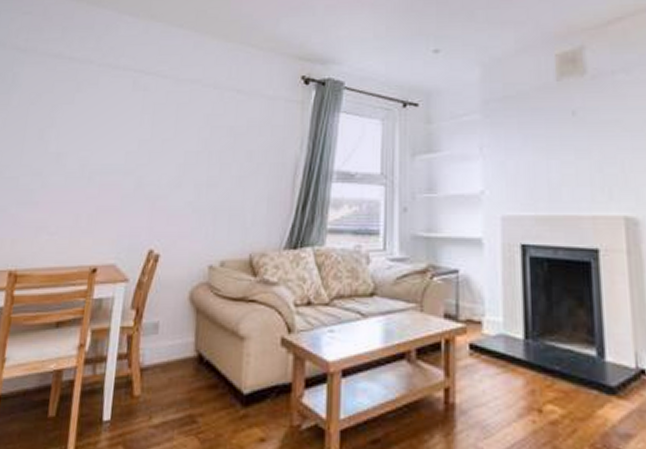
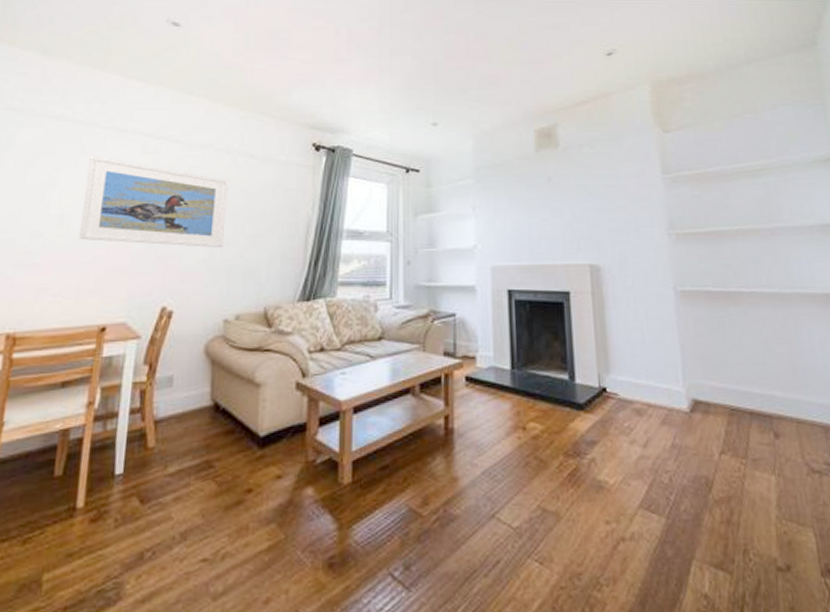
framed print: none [73,93,216,190] -> present [79,155,229,248]

